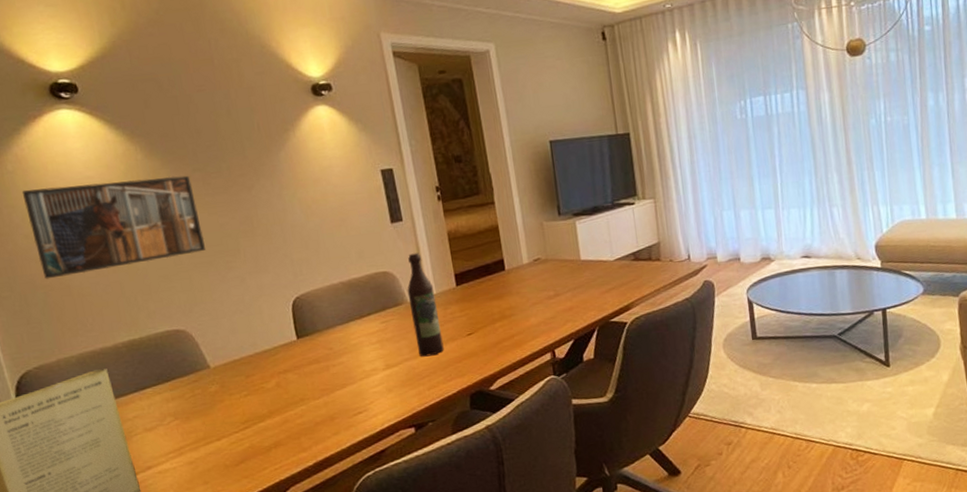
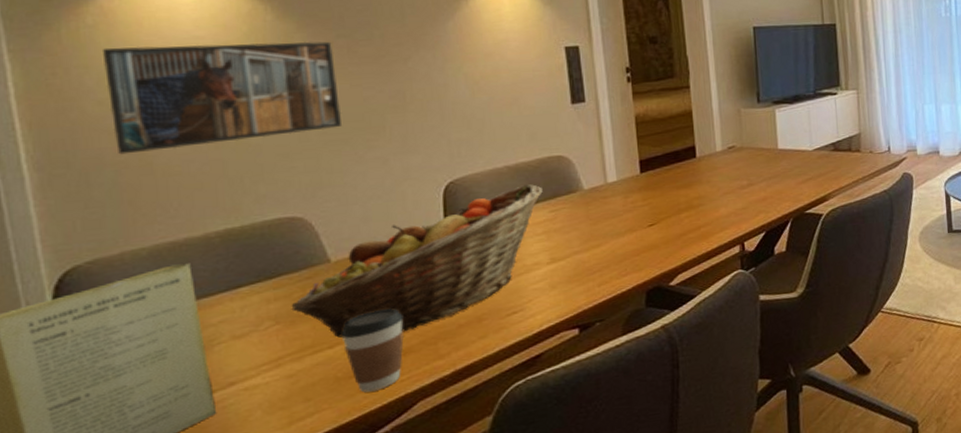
fruit basket: none [184,297,374,432] -> present [291,183,543,338]
coffee cup: none [224,408,275,478] -> present [341,308,404,393]
wine bottle: present [407,252,444,357] -> none [583,136,621,250]

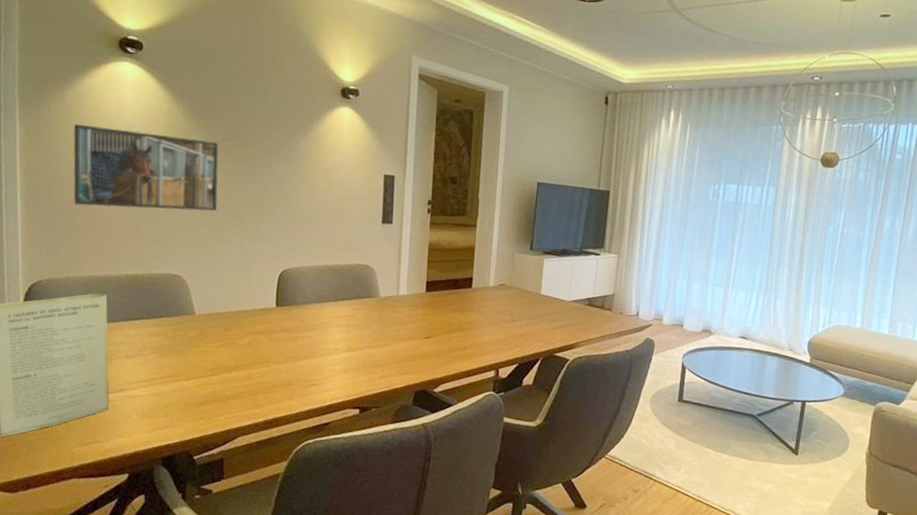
fruit basket: present [291,183,543,338] -> none [165,283,350,381]
coffee cup: present [341,308,404,393] -> none [194,359,237,421]

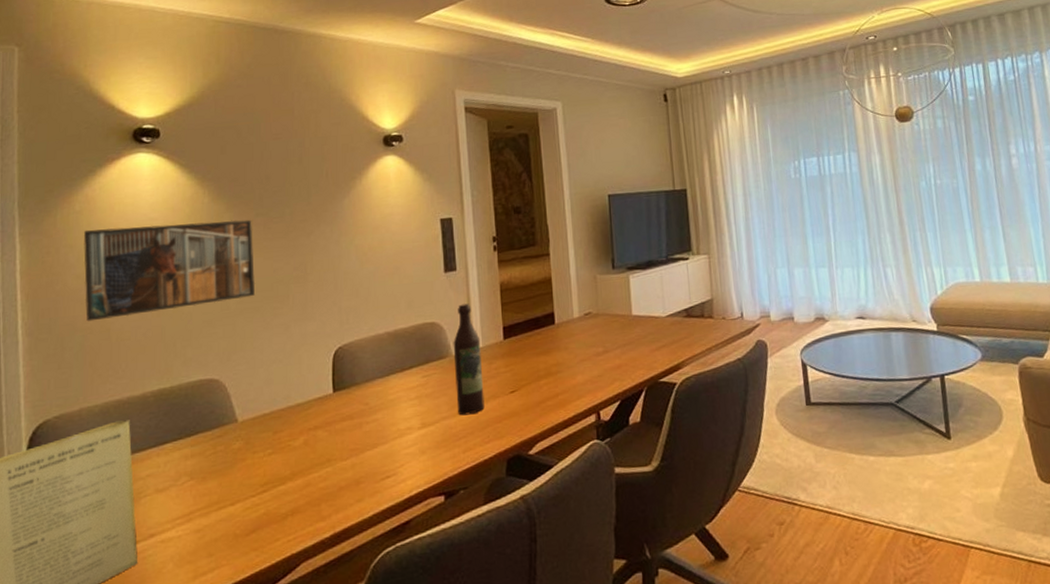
wine bottle: none [378,254,406,349] -> present [453,303,485,416]

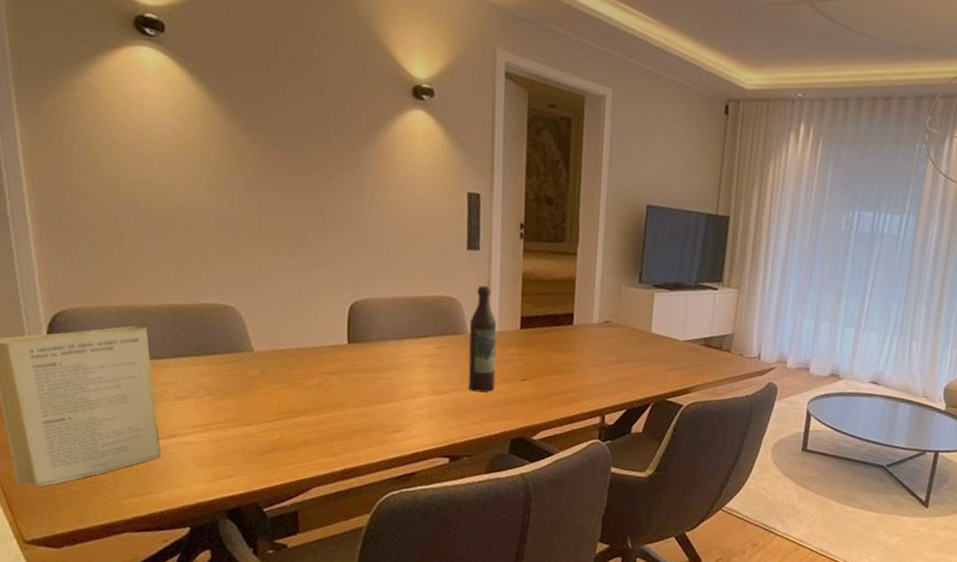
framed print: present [83,219,256,322] -> none [86,122,272,232]

